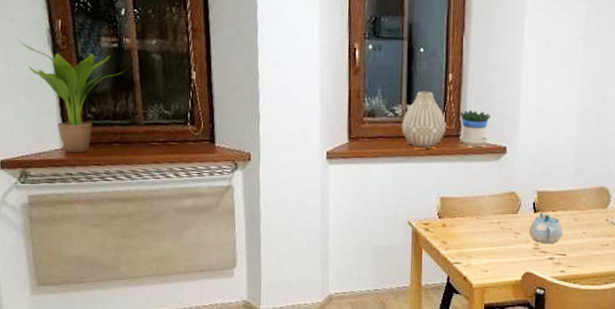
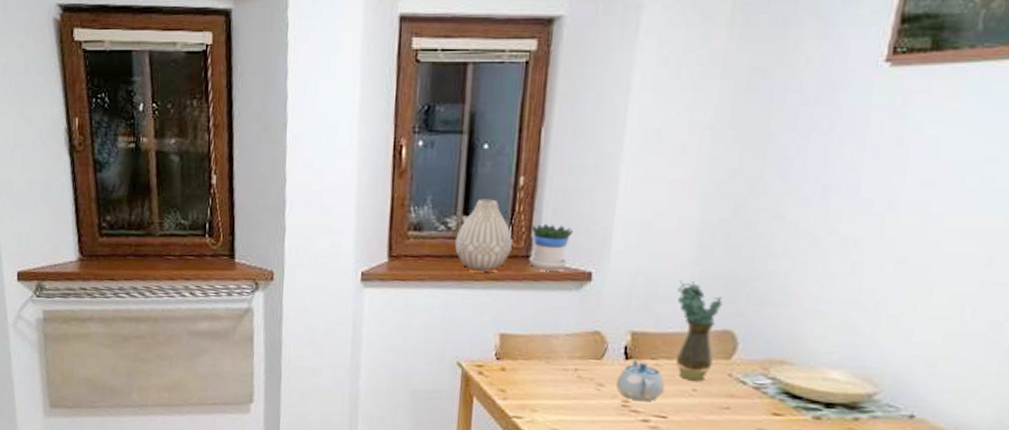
potted plant: present [19,41,126,153] -> none [37,142,143,266]
vase: none [568,150,599,226] -> present [676,279,723,381]

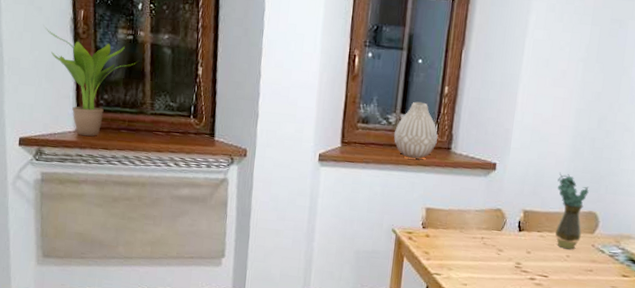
potted plant: none [37,142,143,266] -> present [45,27,139,137]
flowerpot: present [528,223,574,271] -> none [449,124,484,161]
teapot: present [615,360,665,402] -> none [511,232,547,264]

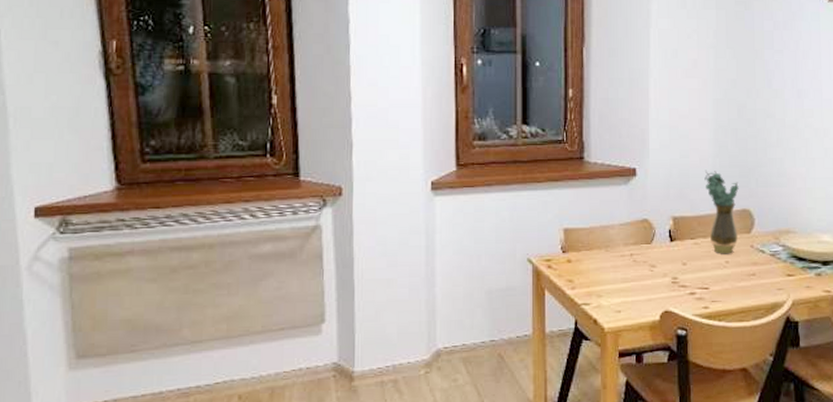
potted plant: present [45,27,139,137] -> none [64,65,194,195]
vase: present [394,101,438,159] -> none [518,109,567,175]

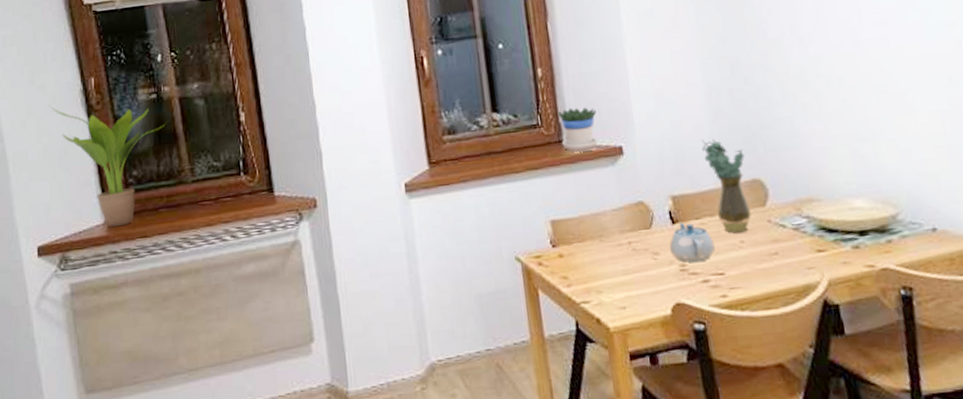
potted plant: none [64,65,194,195] -> present [51,107,168,228]
flowerpot: none [582,128,618,169] -> present [557,107,599,153]
teapot: none [665,241,704,277] -> present [669,223,715,263]

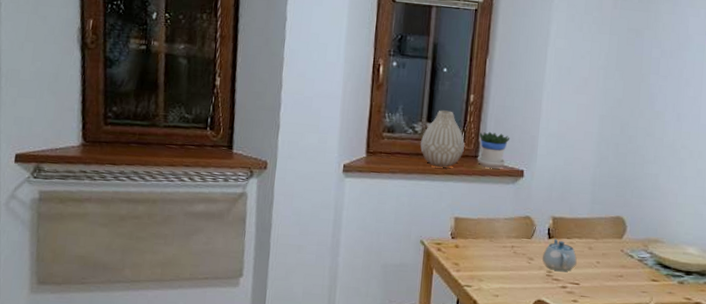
potted plant: present [51,107,168,228] -> none [49,37,152,152]
vase: none [490,93,544,164] -> present [420,110,465,168]
vase: present [702,139,752,233] -> none [584,178,616,255]

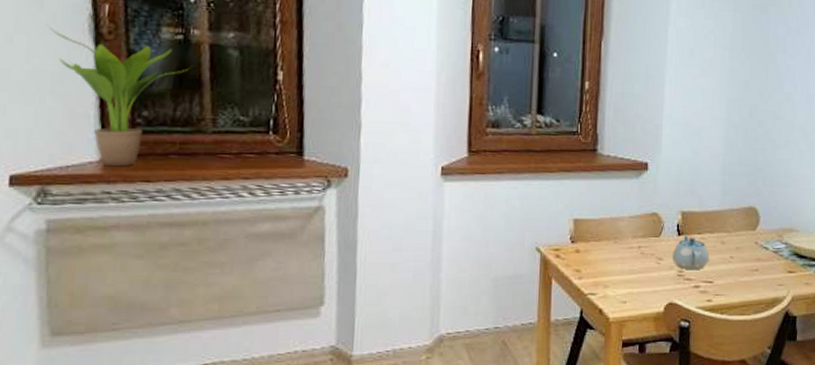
potted plant: none [49,37,152,152] -> present [49,27,193,167]
vase: present [420,110,465,168] -> none [531,100,581,165]
flowerpot: present [477,131,510,169] -> none [595,121,632,162]

